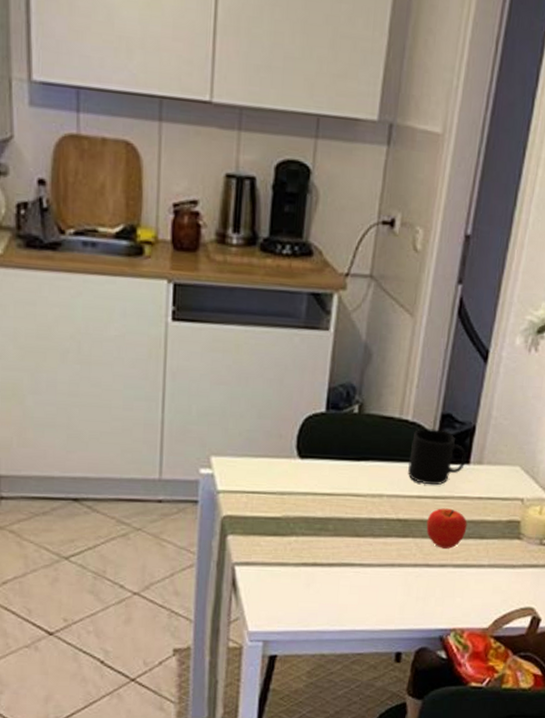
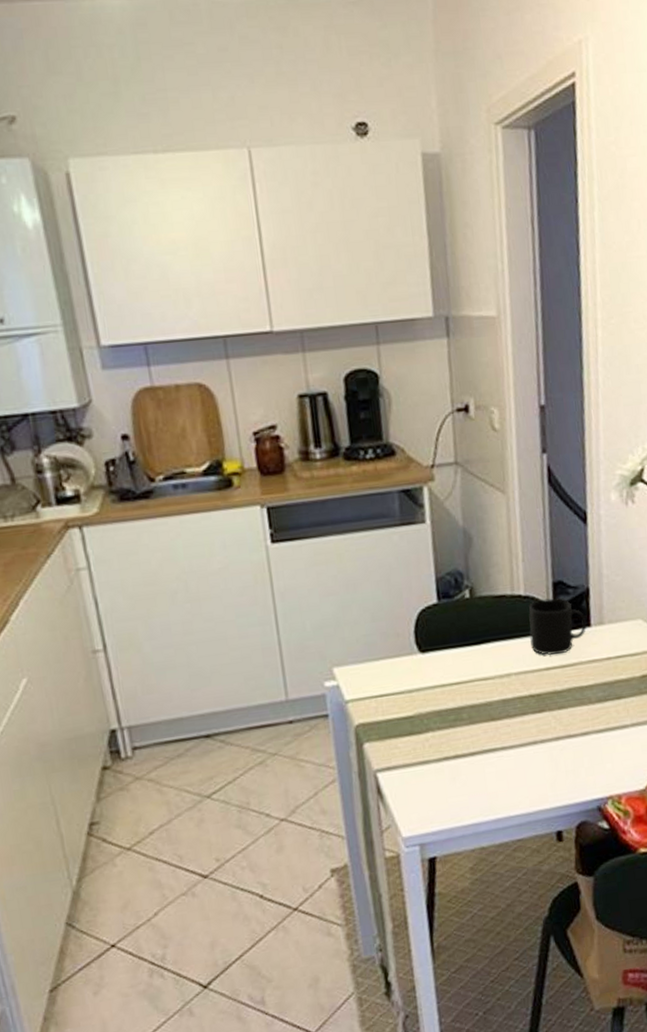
fruit: present [426,508,467,549] -> none [560,674,602,717]

